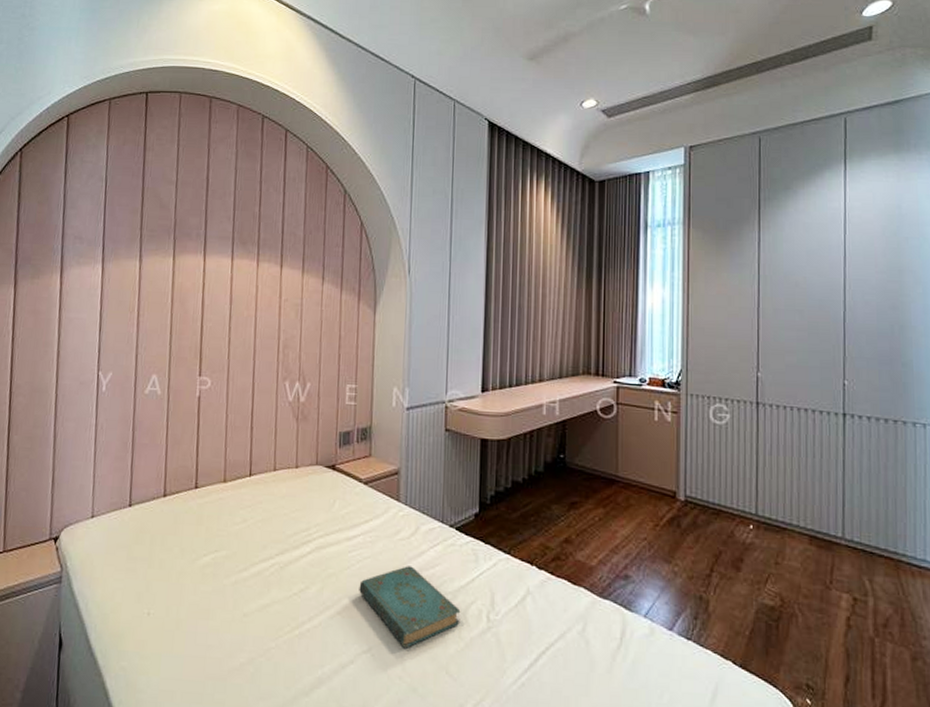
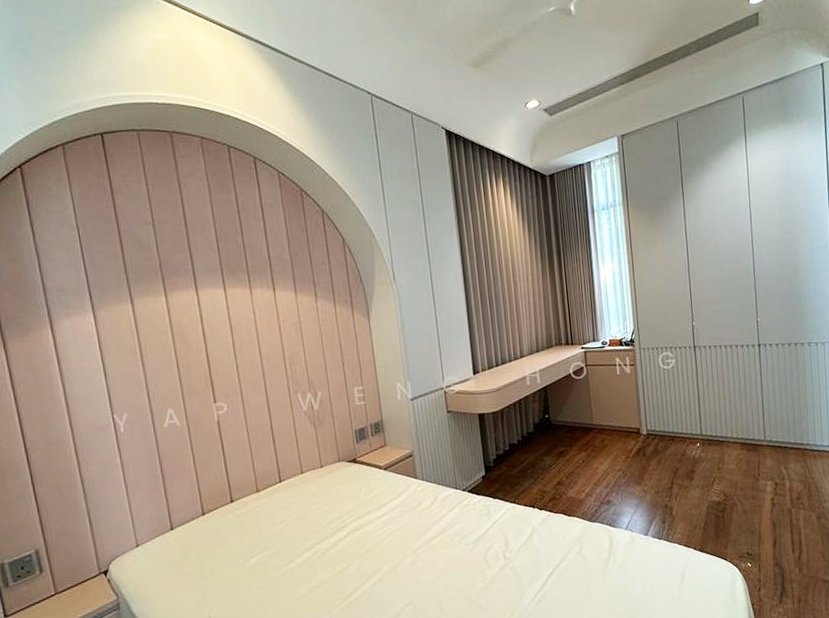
book: present [359,566,461,648] -> none [393,529,483,595]

